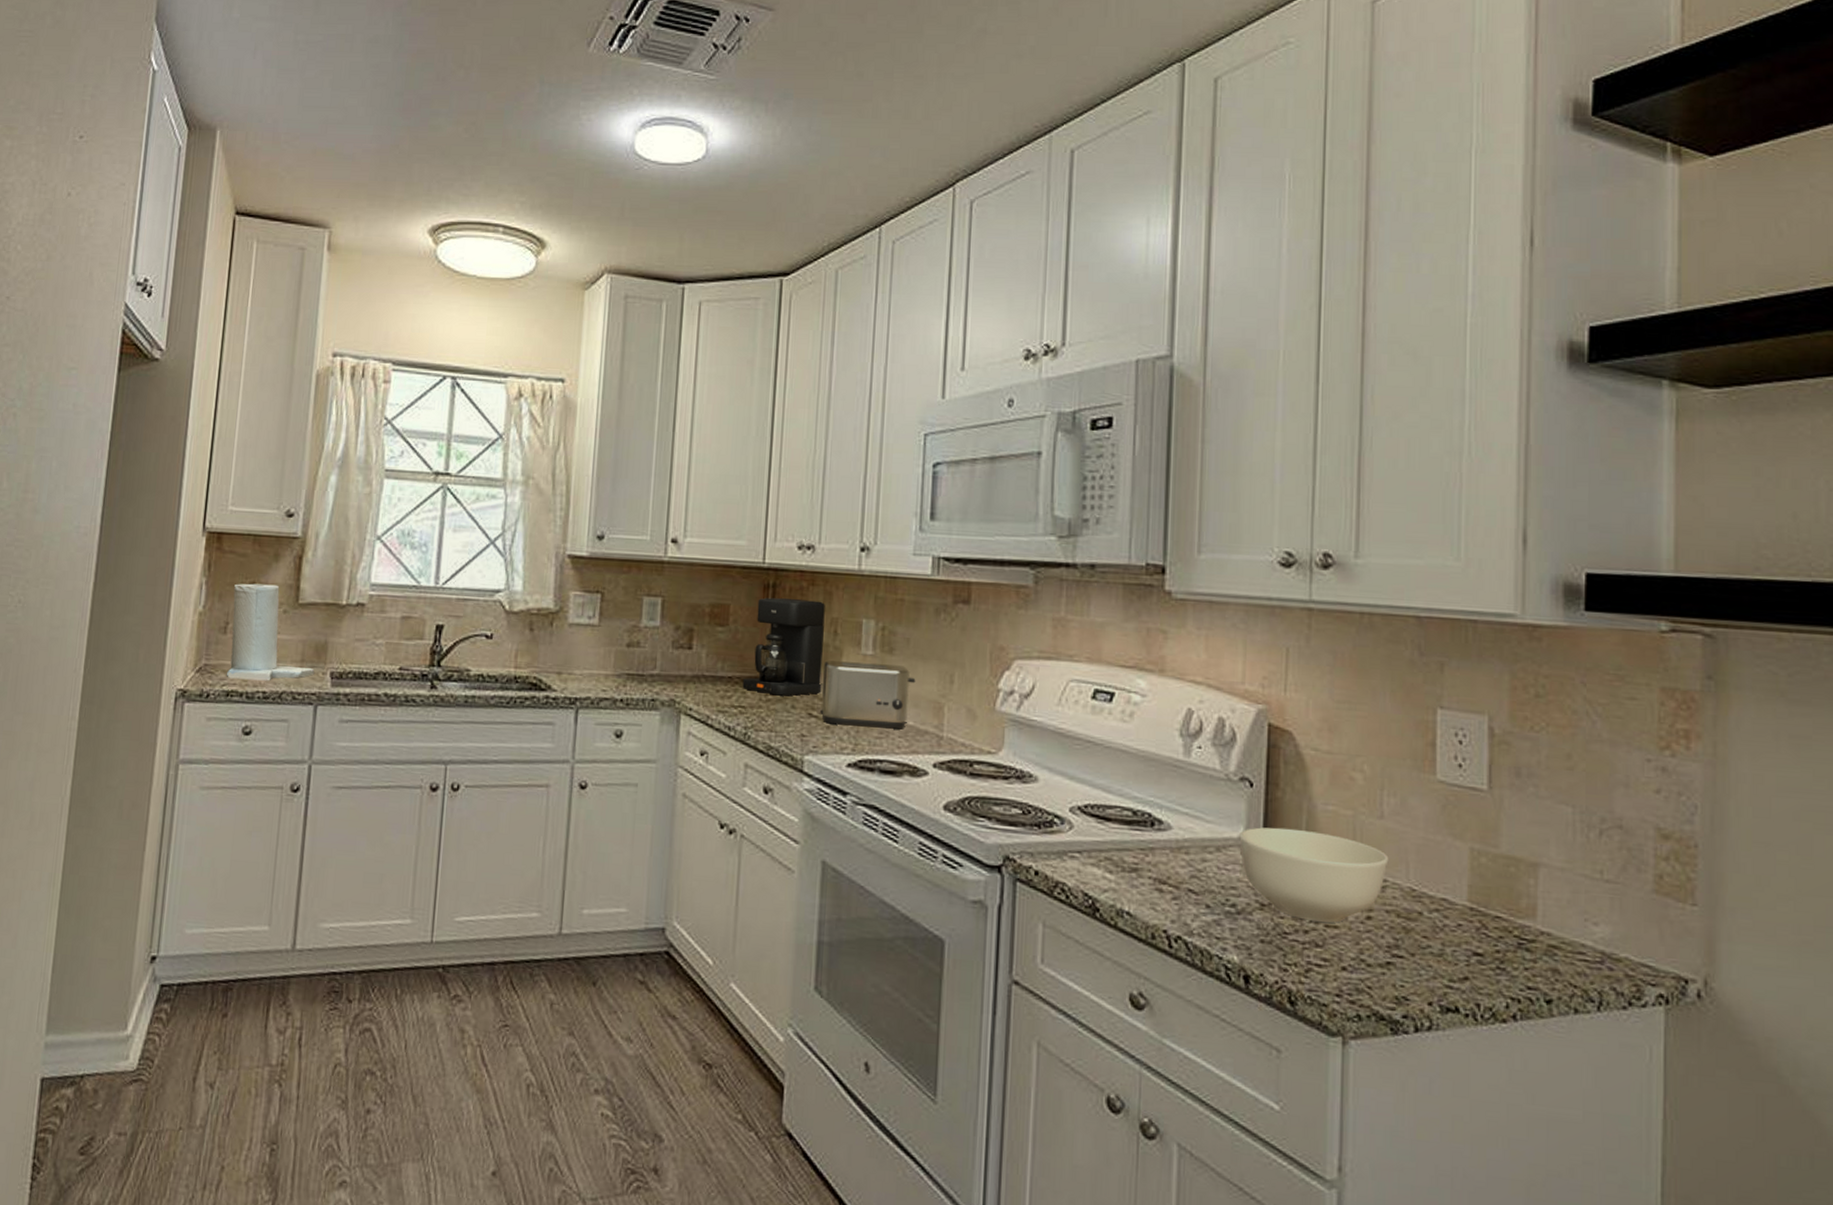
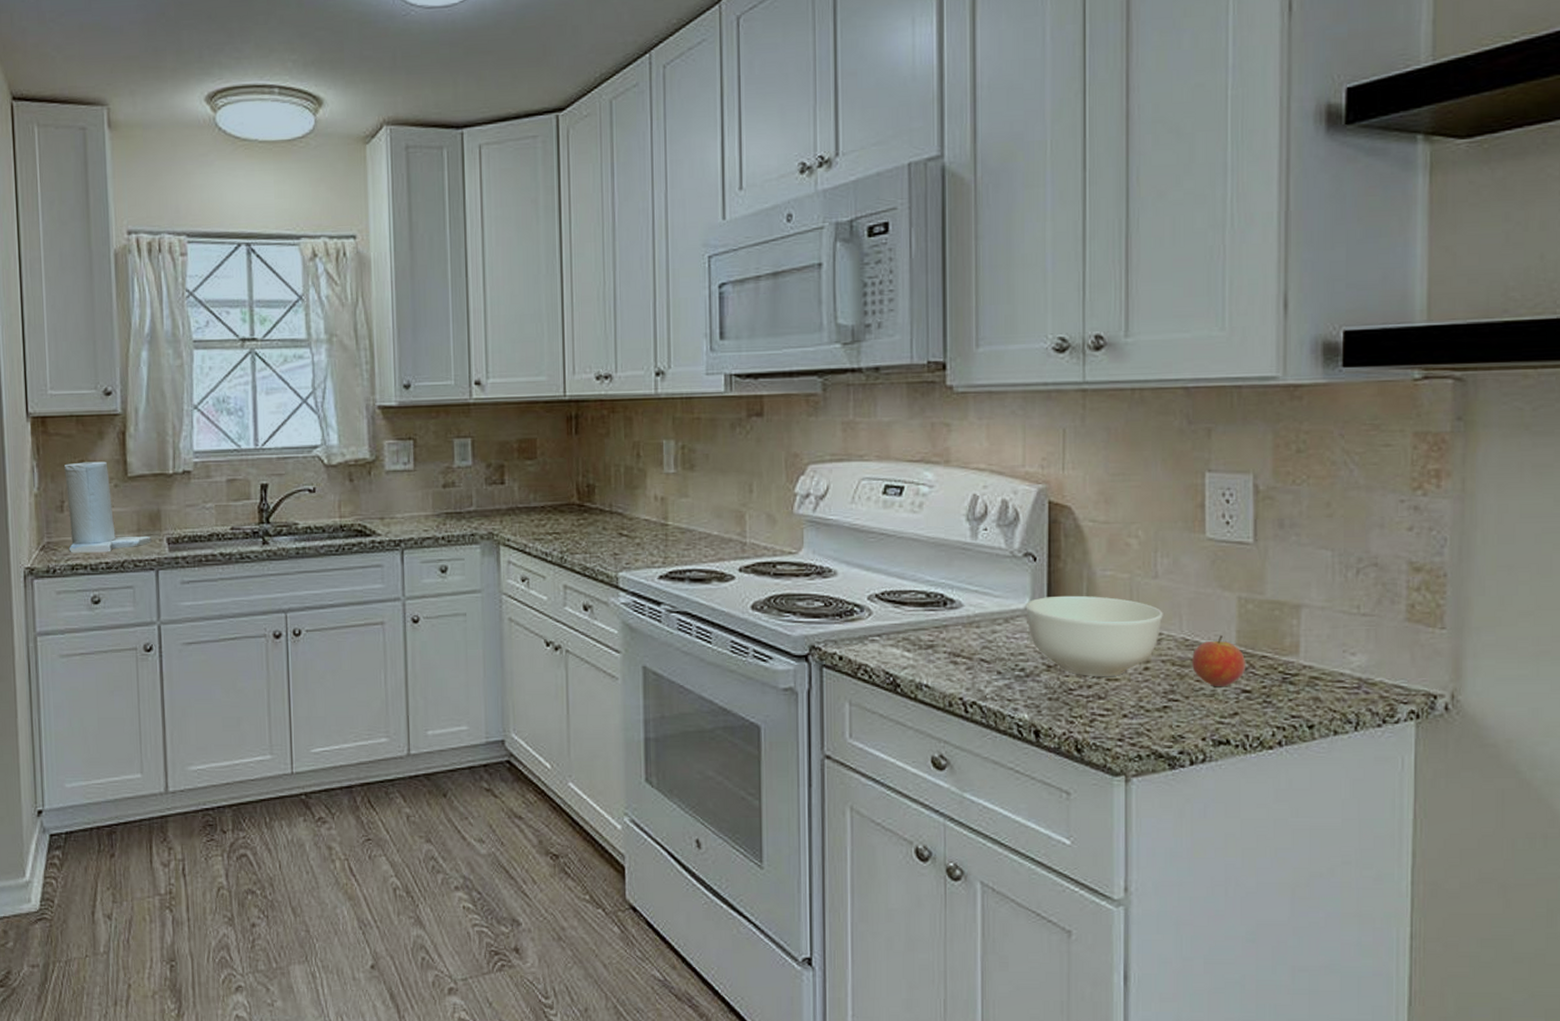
coffee maker: present [742,597,825,696] -> none [555,427,630,520]
toaster: present [820,660,916,729] -> none [630,479,717,541]
fruit: none [1419,888,1478,948] -> present [1192,635,1246,687]

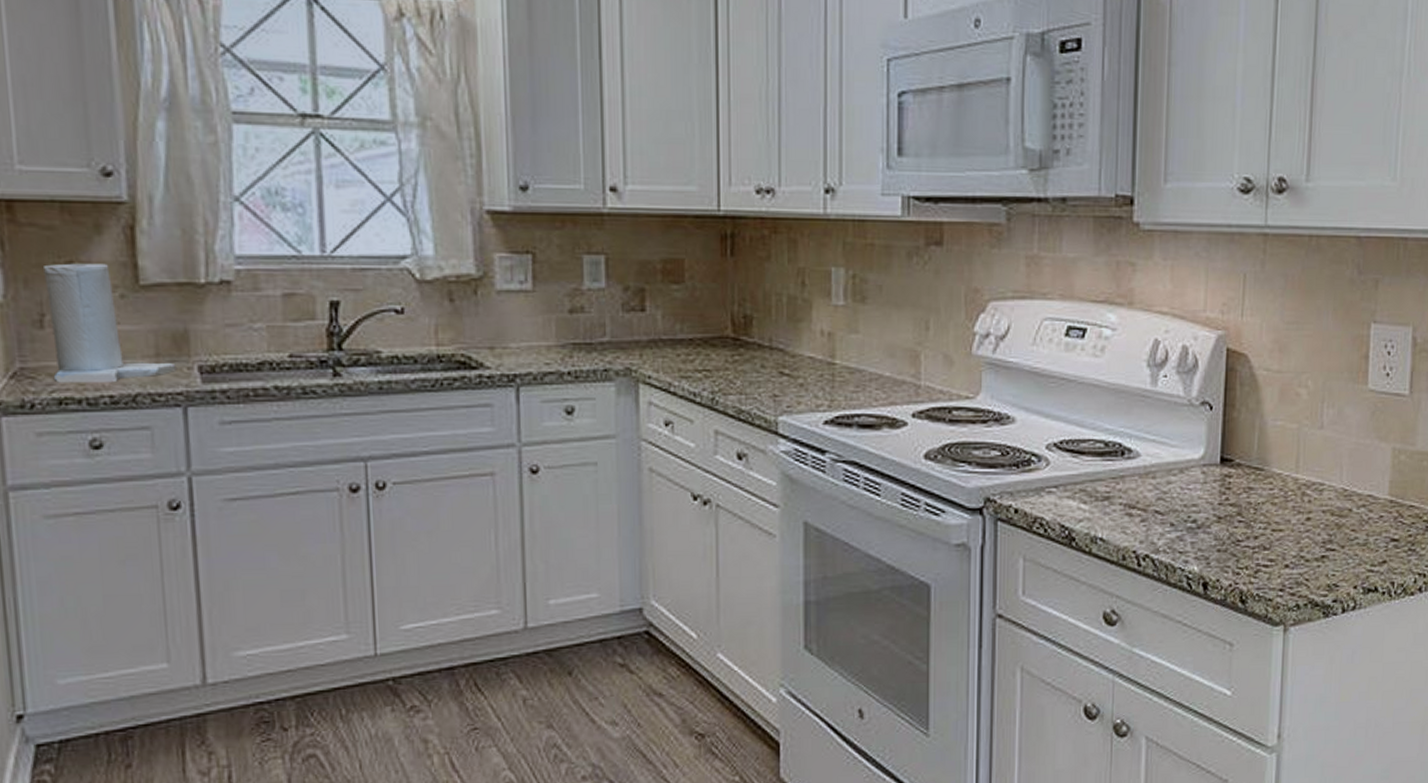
bowl: present [1026,595,1163,677] -> none [1200,445,1326,528]
fruit: present [1192,635,1246,687] -> none [1349,485,1396,537]

